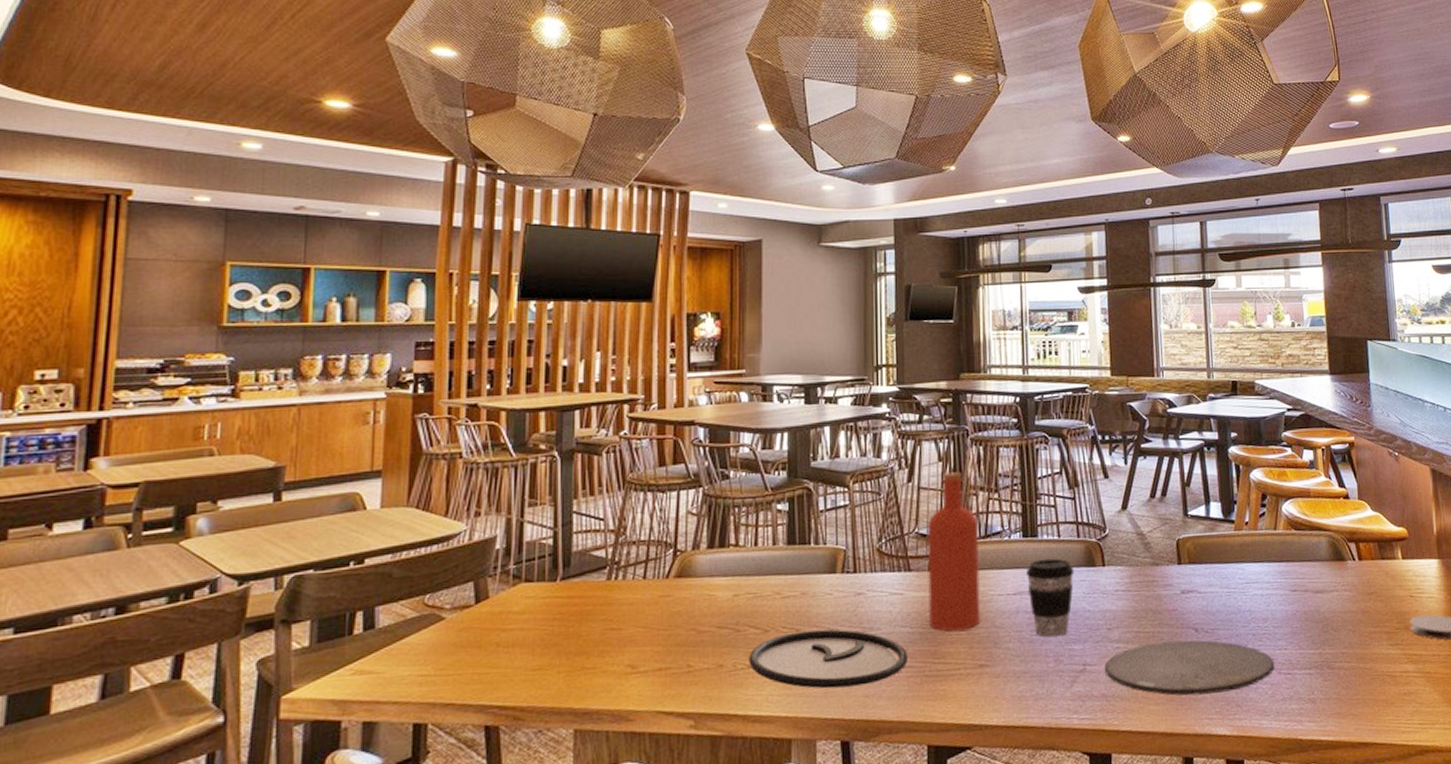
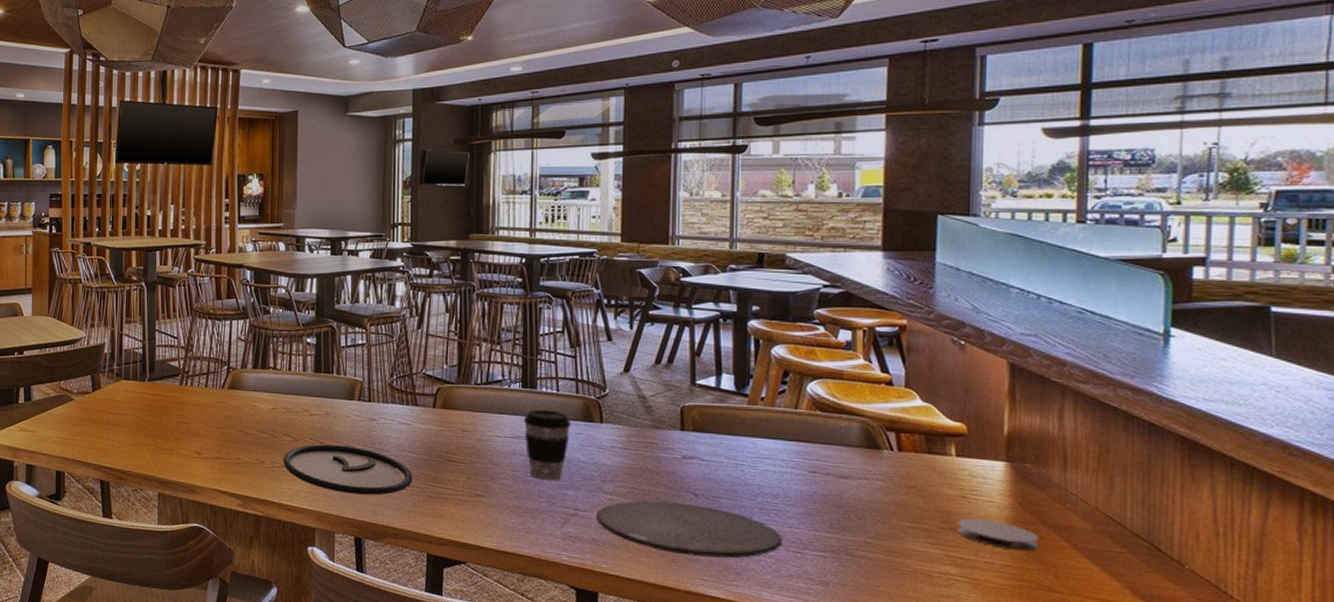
bottle: present [927,471,981,632] -> none [431,322,481,463]

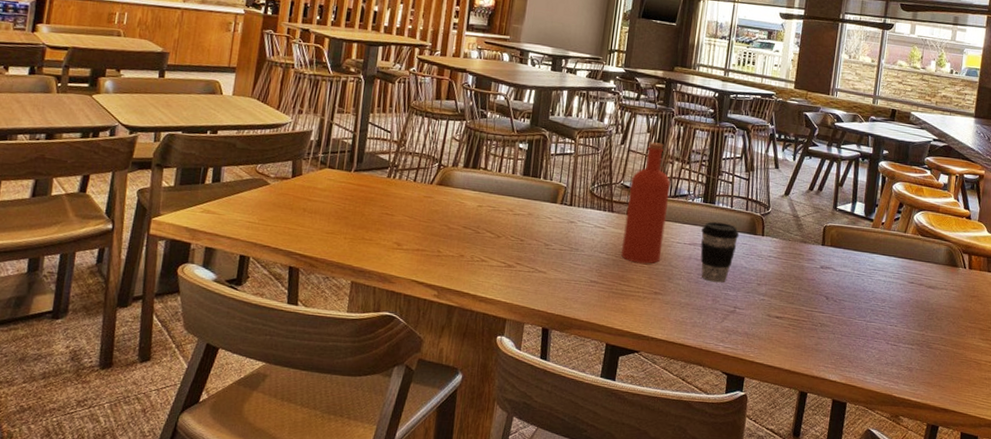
plate: present [283,444,412,495] -> none [482,241,601,290]
bottle: none [431,322,481,463] -> present [621,141,671,264]
plate: present [597,500,783,559] -> none [750,301,885,350]

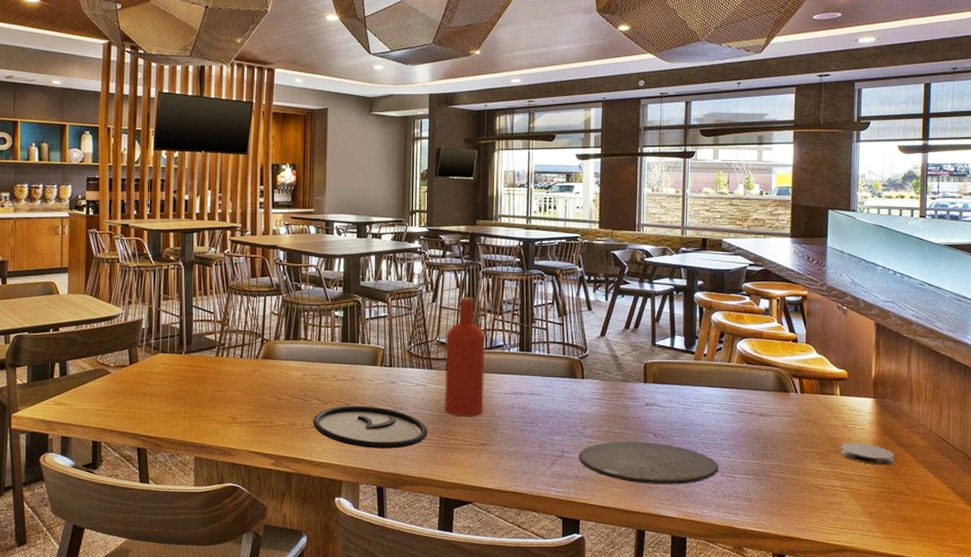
plate: none [482,241,601,290] -> present [313,406,427,449]
coffee cup: present [700,221,740,283] -> none [521,369,559,429]
plate: none [750,301,885,350] -> present [579,441,719,485]

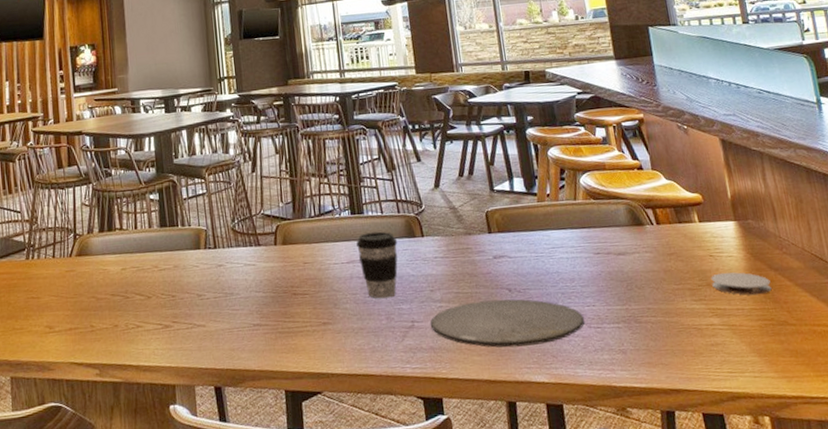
plate: present [313,406,427,449] -> none [137,295,263,344]
bottle: present [444,296,486,417] -> none [271,161,321,295]
coffee cup: none [521,369,559,429] -> present [356,231,398,299]

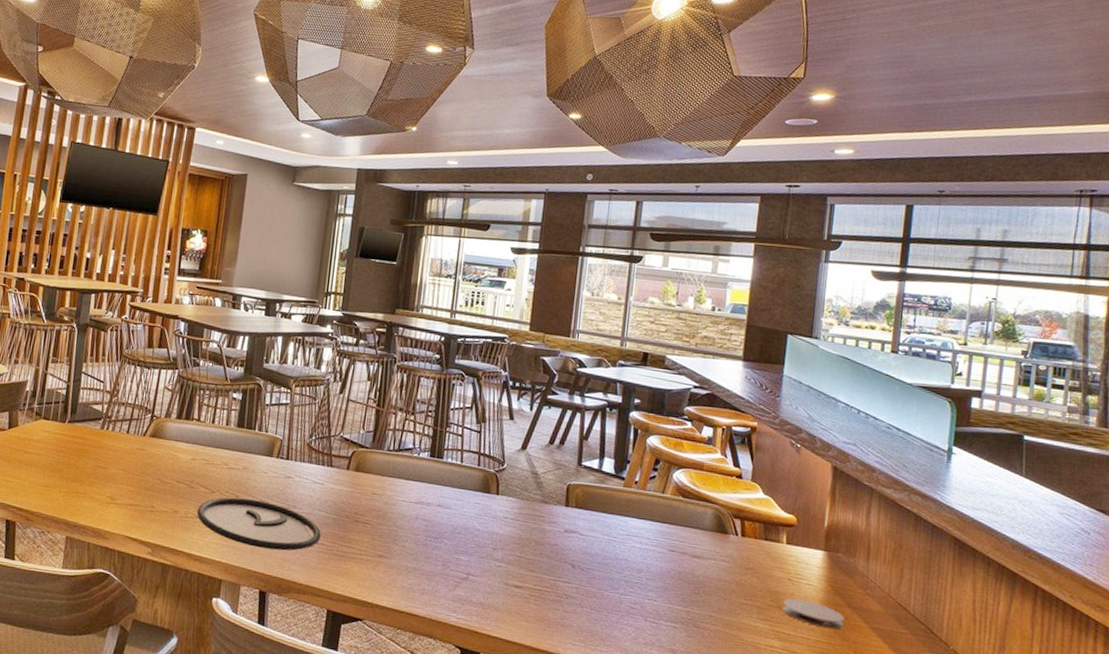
plate: none [137,295,263,344] -> present [197,497,321,551]
coffee cup: present [356,231,398,299] -> none [428,478,471,546]
plate: present [431,299,585,348] -> none [485,568,643,626]

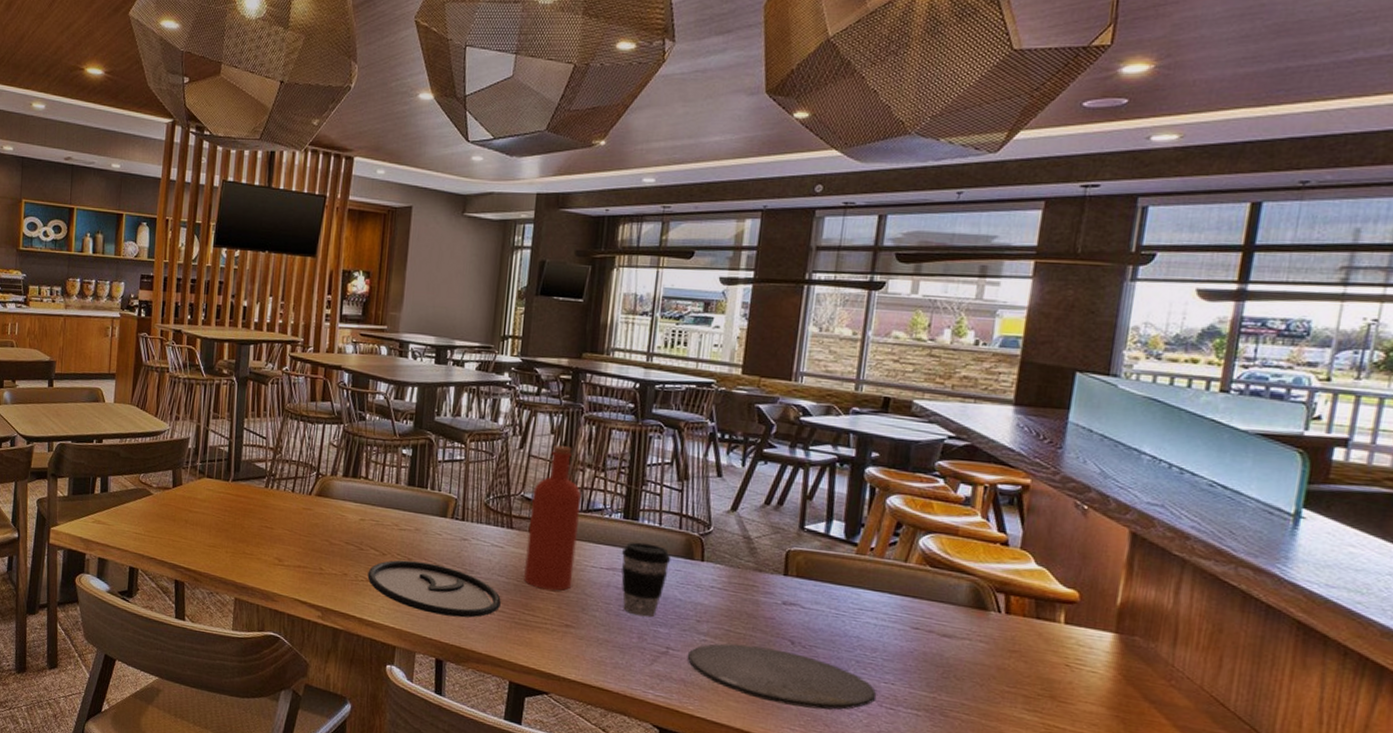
bottle: none [342,390,395,524] -> present [524,444,582,591]
coffee cup: none [428,478,471,546] -> present [621,542,671,617]
plate: none [485,568,643,626] -> present [688,643,877,710]
coaster: present [783,598,845,630] -> none [1057,687,1140,726]

